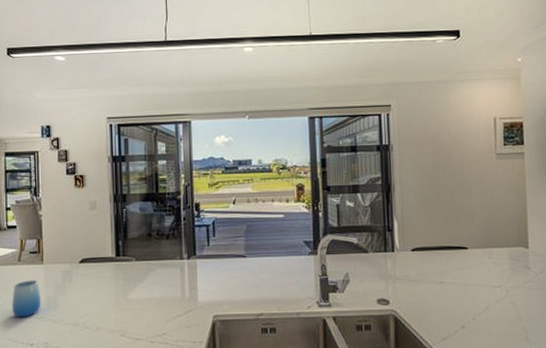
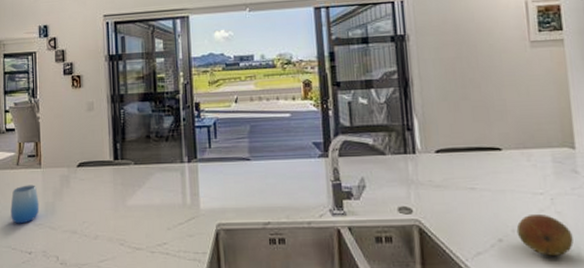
fruit: none [476,303,523,340] -> present [516,213,574,256]

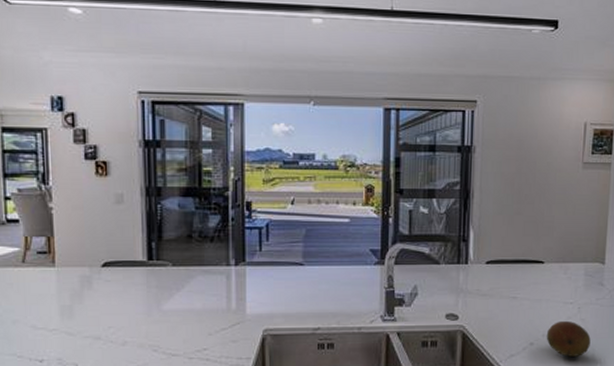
cup: present [10,185,40,224] -> none [14,285,53,329]

